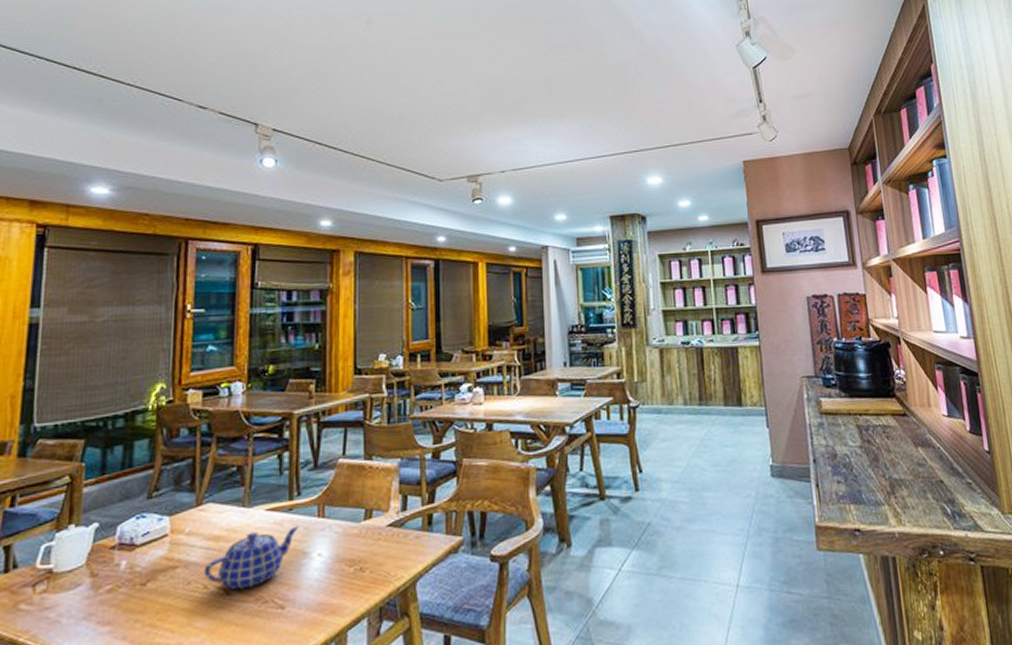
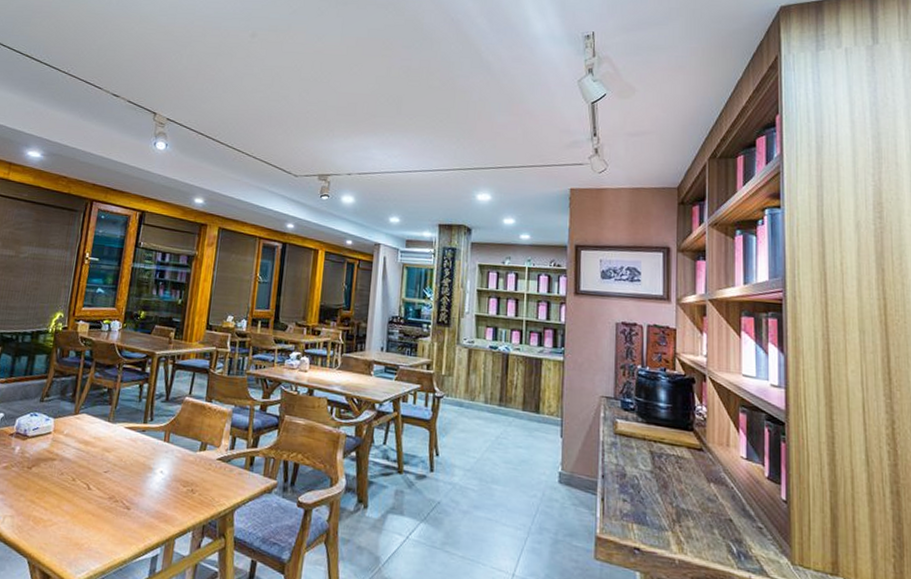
teapot: present [203,525,300,590] -> none [73,443,149,488]

